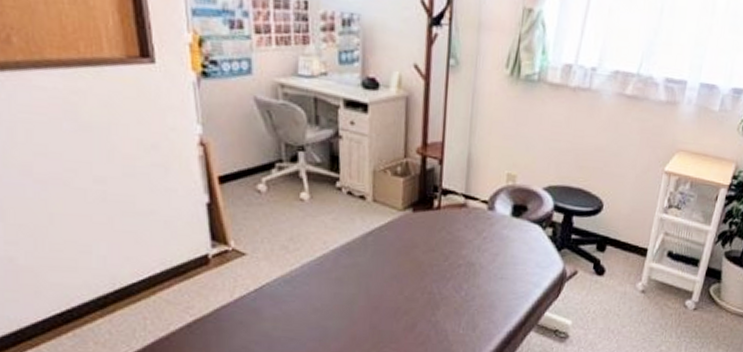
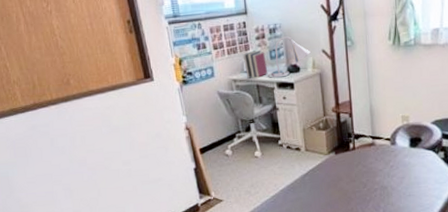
books: none [298,45,333,88] -> present [242,50,268,79]
table lamp: none [333,34,399,94] -> present [268,36,312,79]

